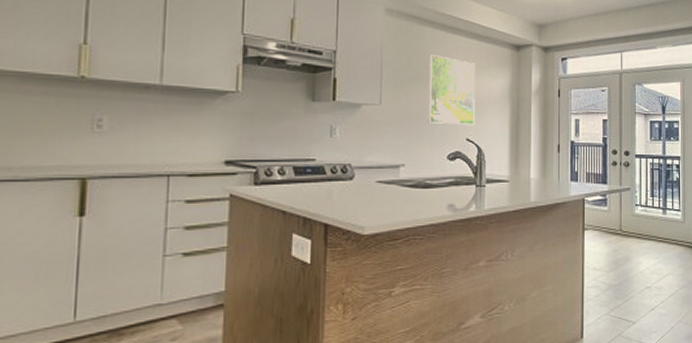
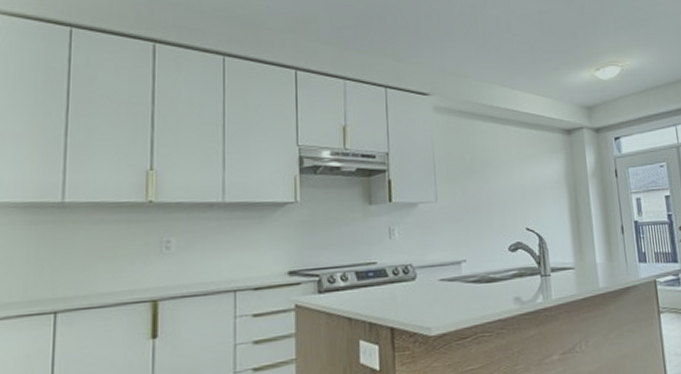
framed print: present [428,55,475,126] -> none [480,147,533,216]

